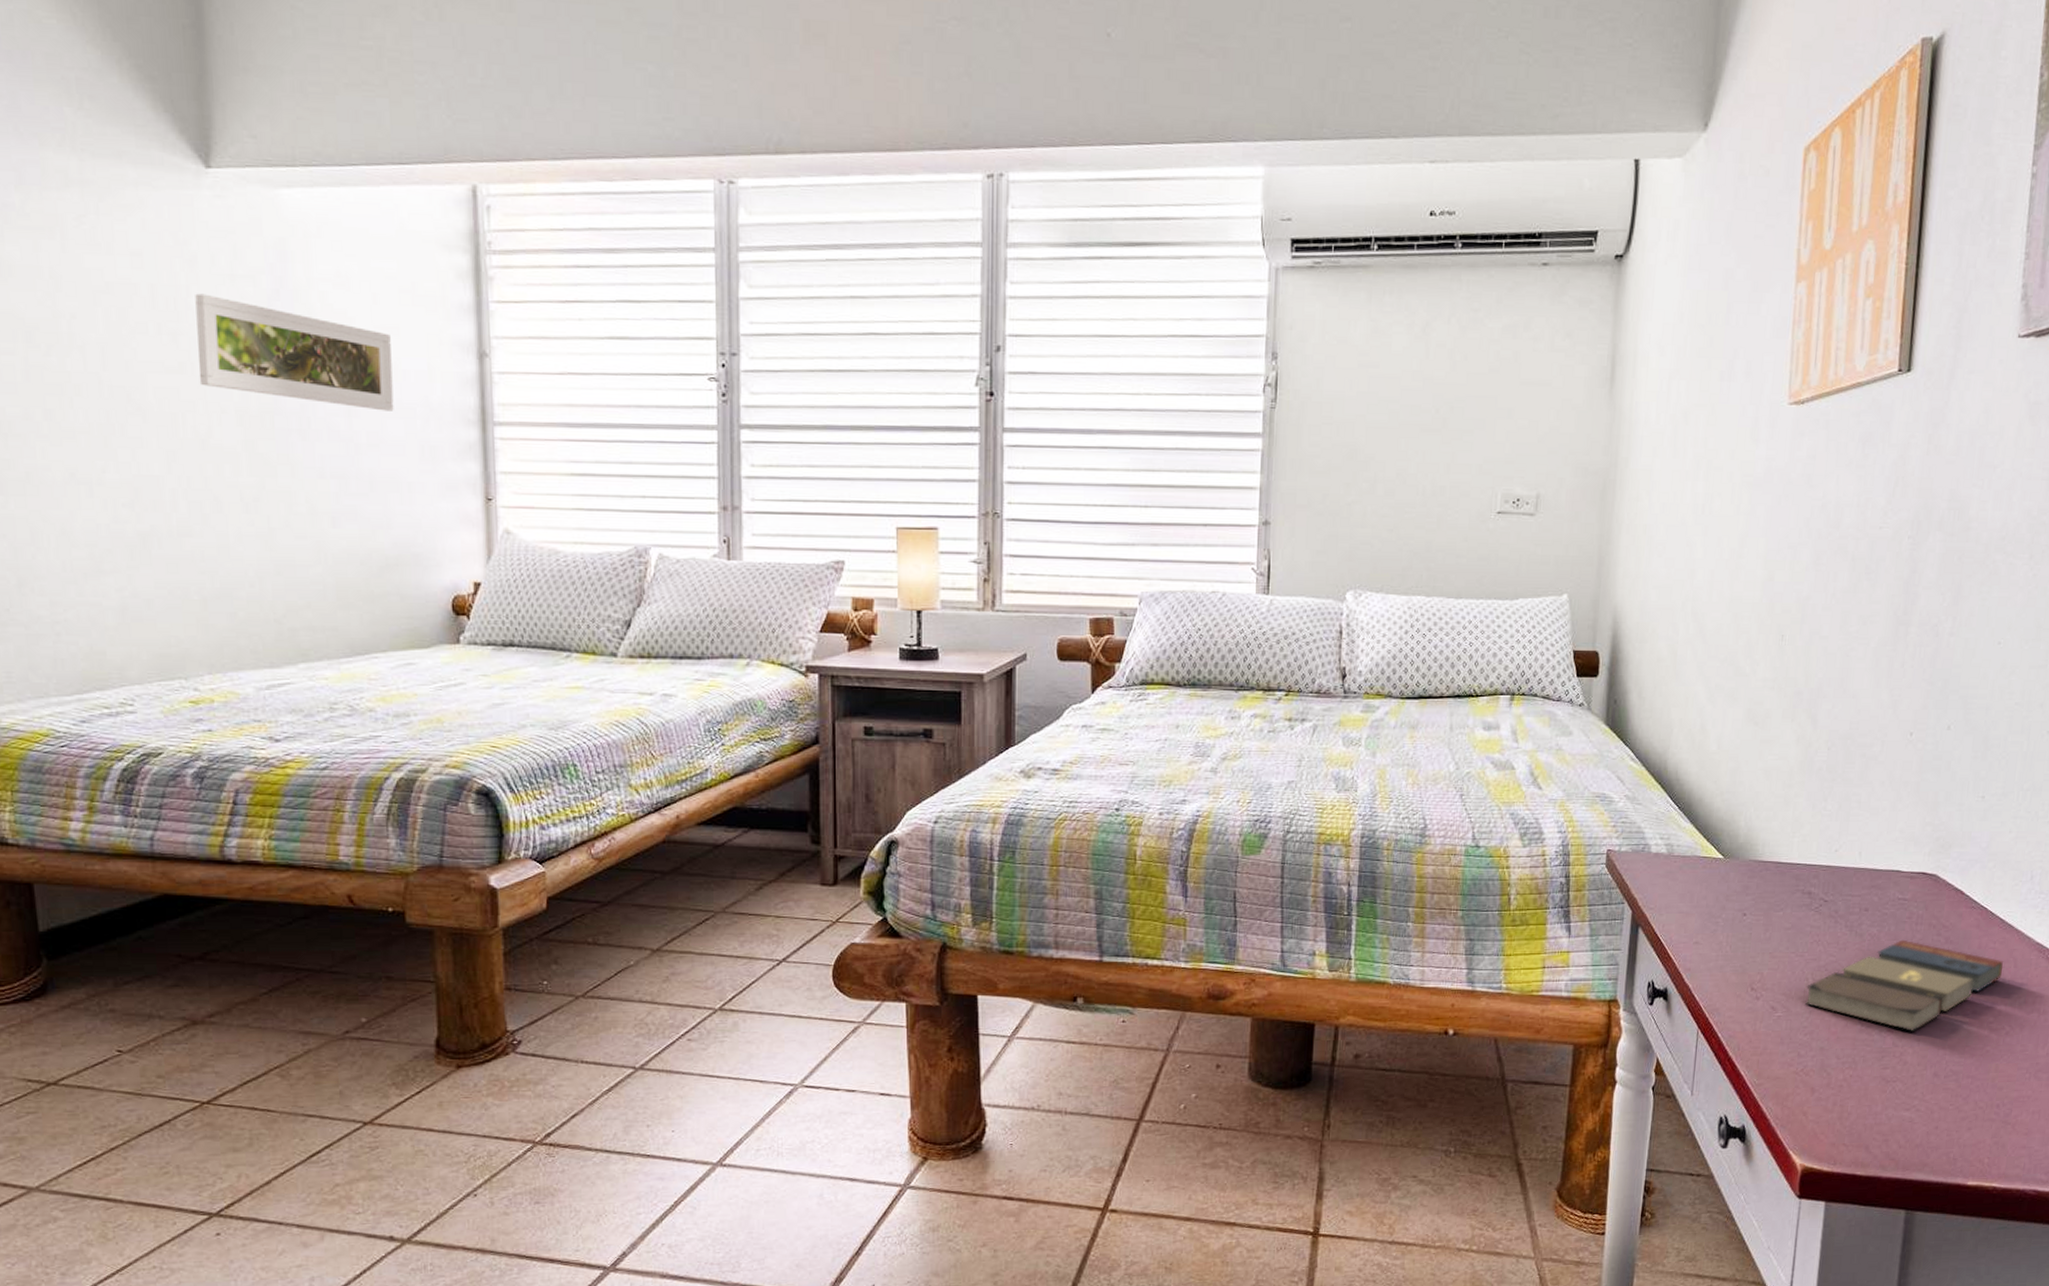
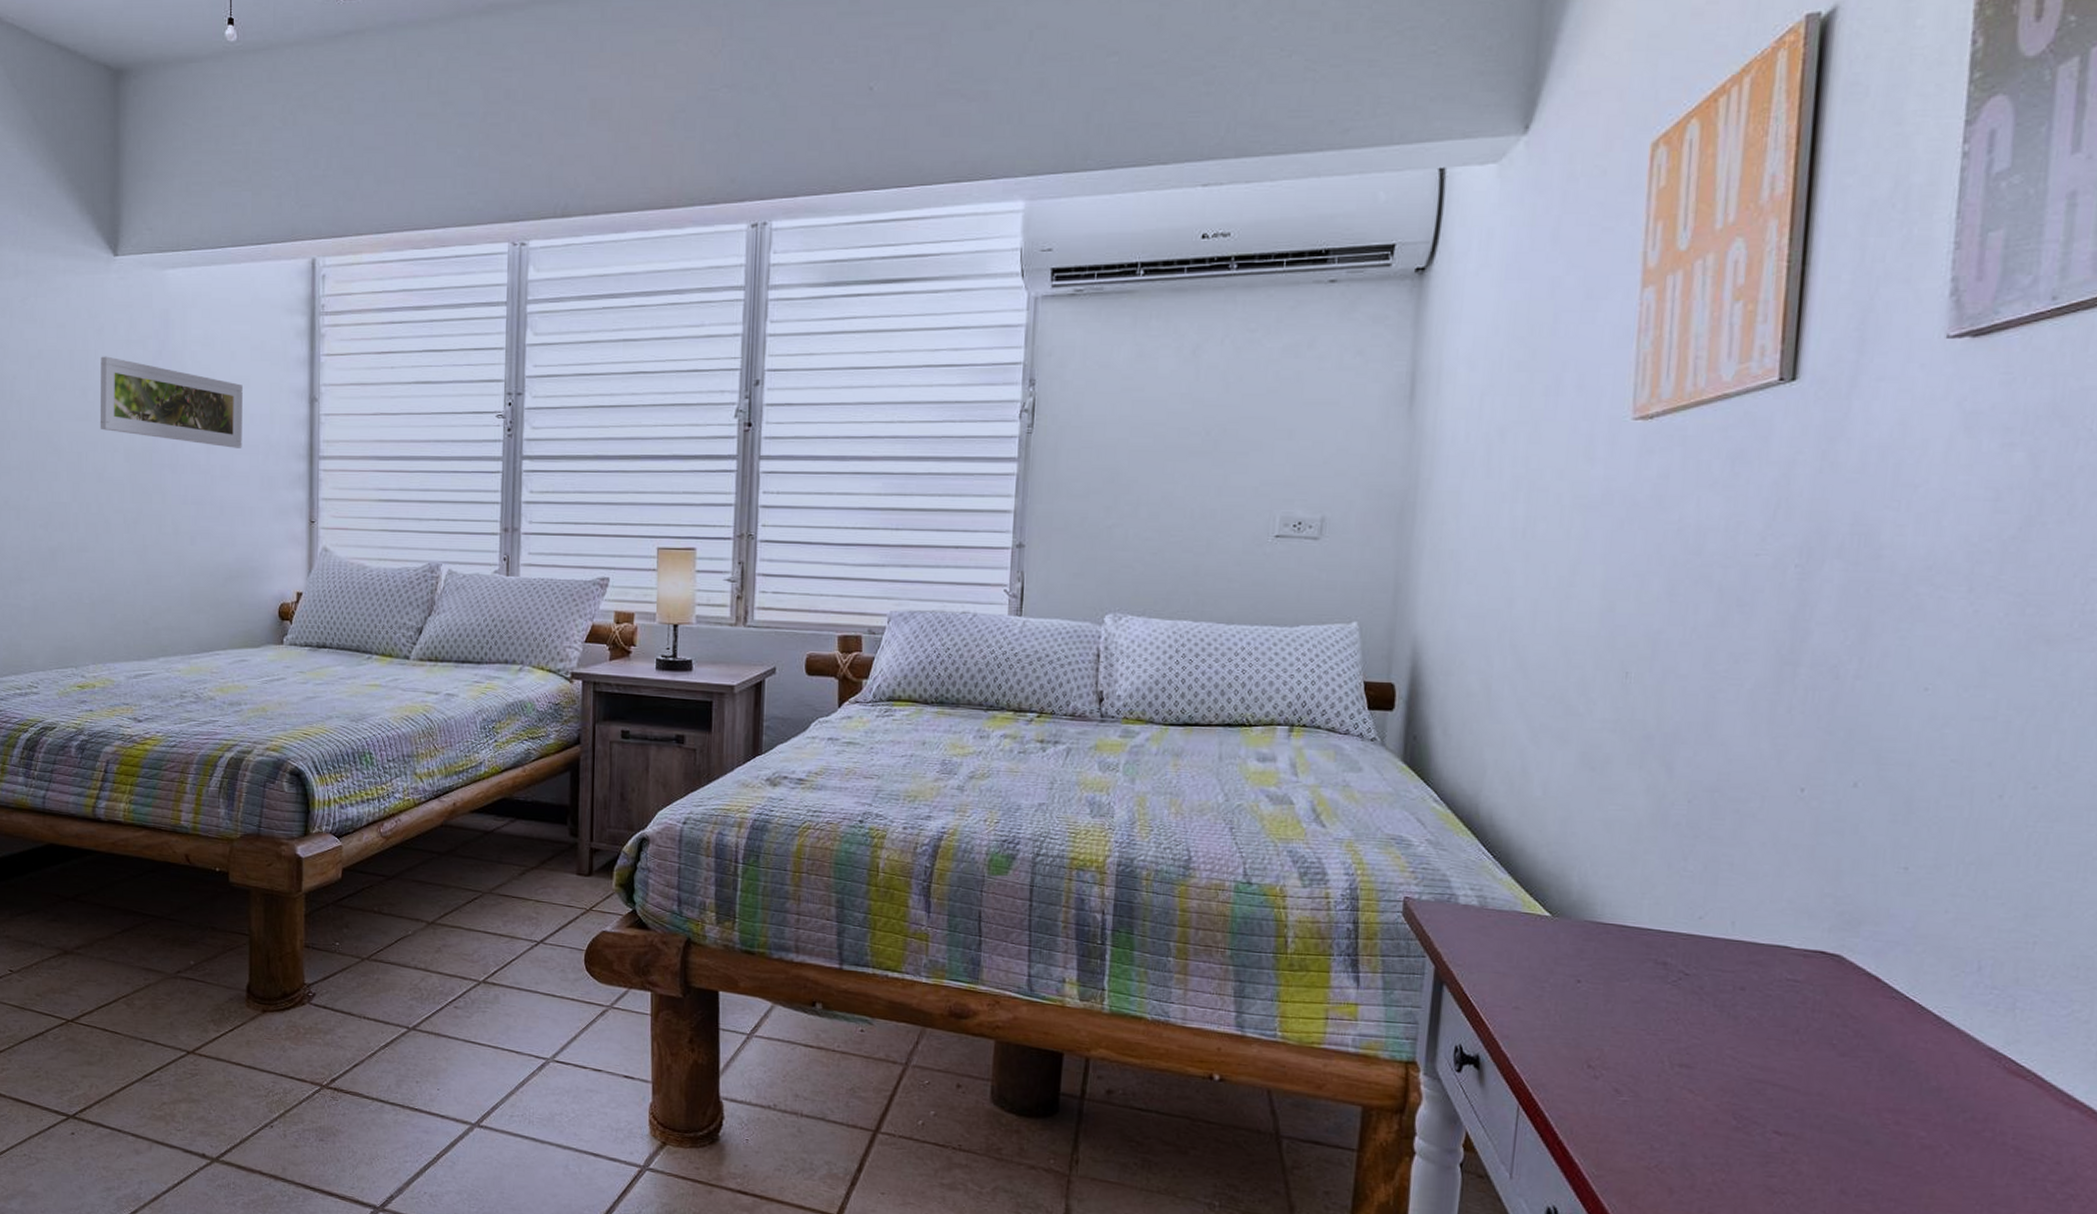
book set: present [1805,939,2003,1031] -> none [1660,1027,1939,1137]

